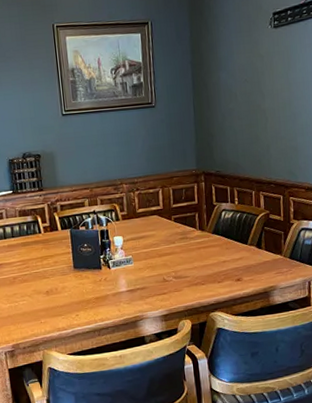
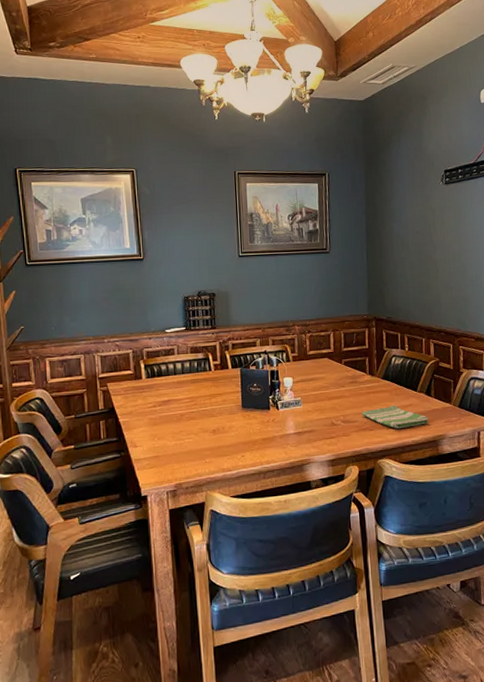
dish towel: none [193,259,260,282] -> present [361,405,429,429]

